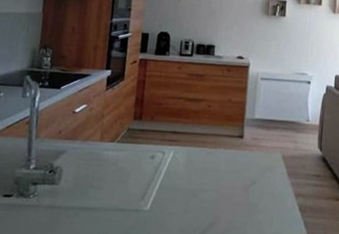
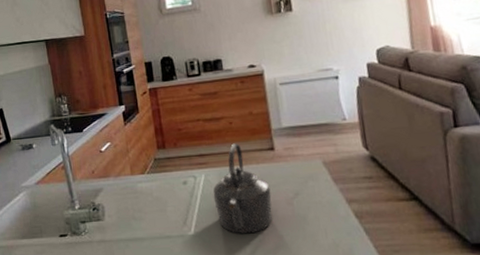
kettle: none [176,126,232,216] -> present [213,143,272,234]

